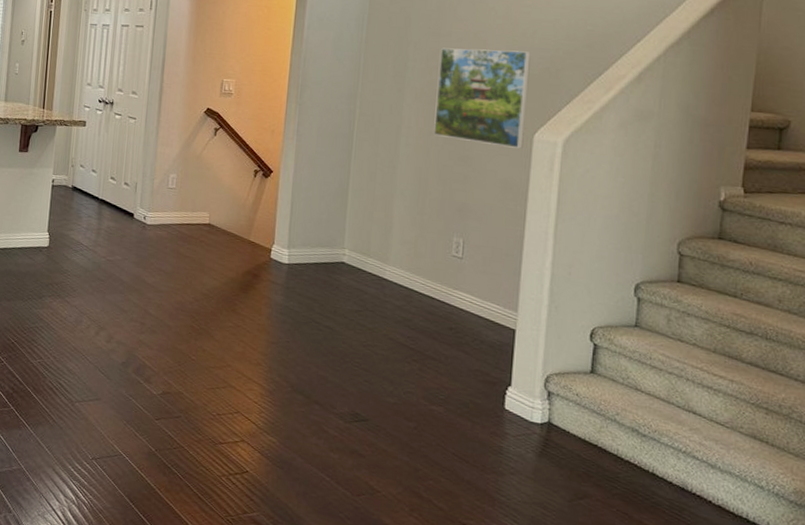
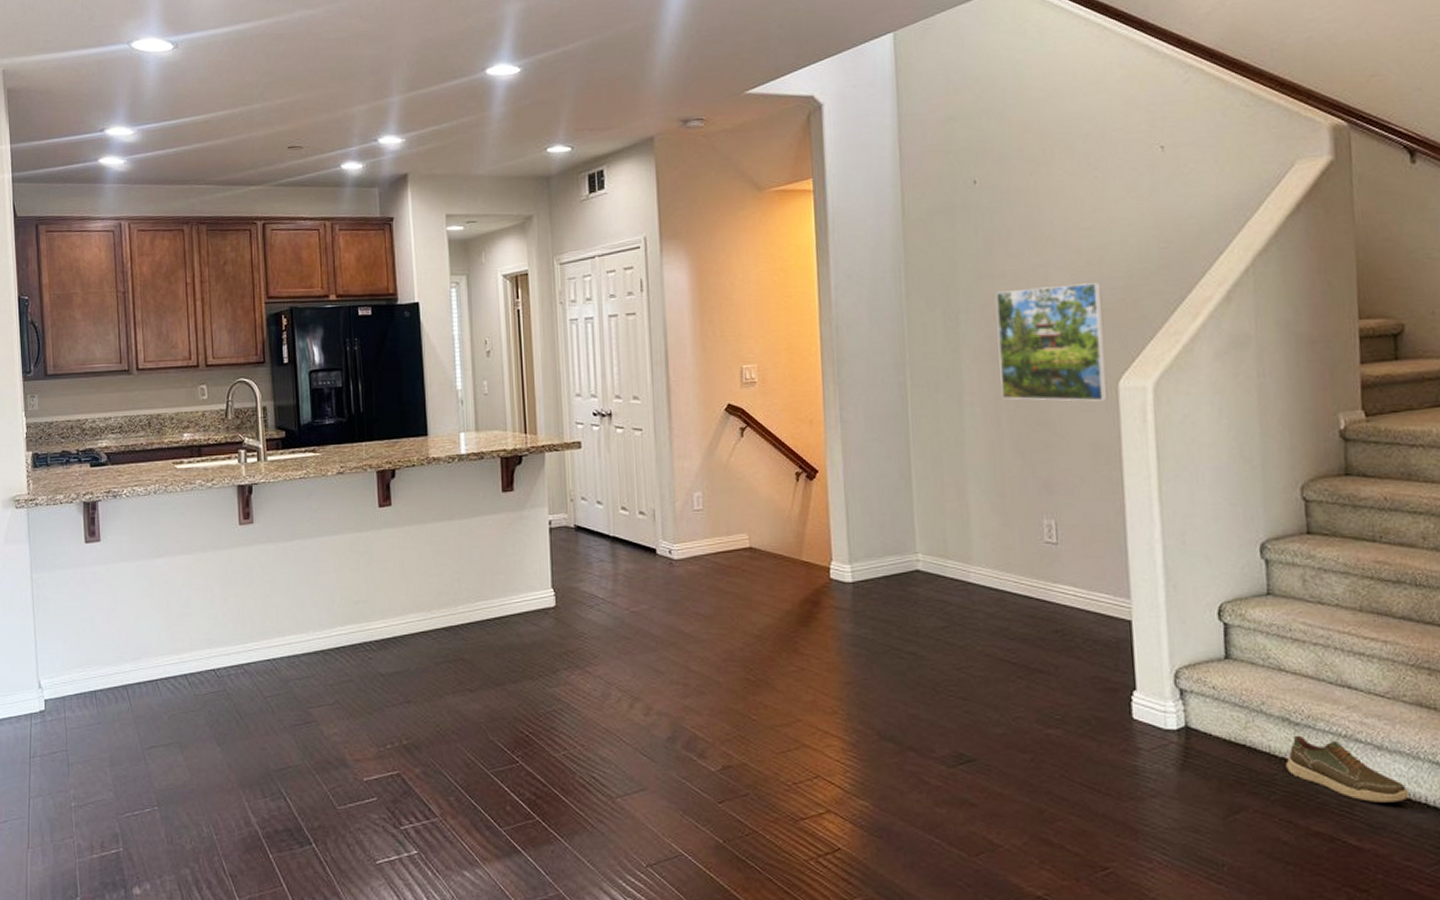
shoe: none [629,444,733,514] -> present [1286,735,1409,803]

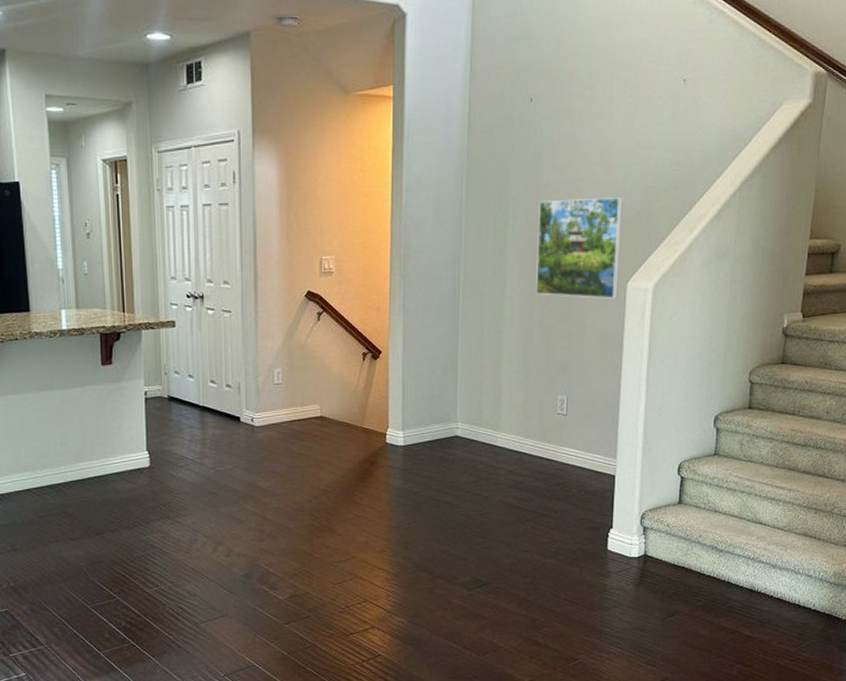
shoe: present [1286,735,1409,803] -> none [710,559,789,605]

